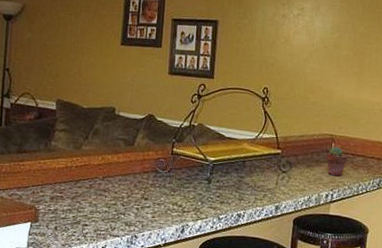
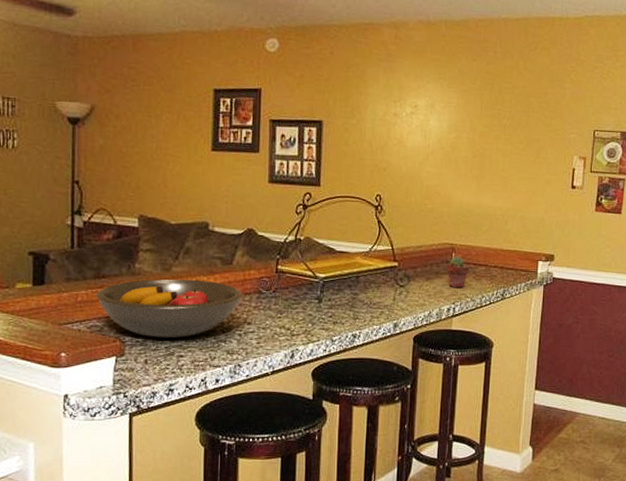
fruit bowl: none [17,155,142,209] -> present [95,278,243,339]

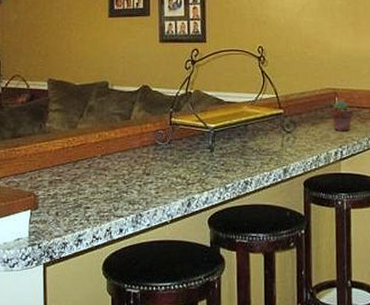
fruit bowl: present [95,278,243,339] -> none [12,135,141,191]

